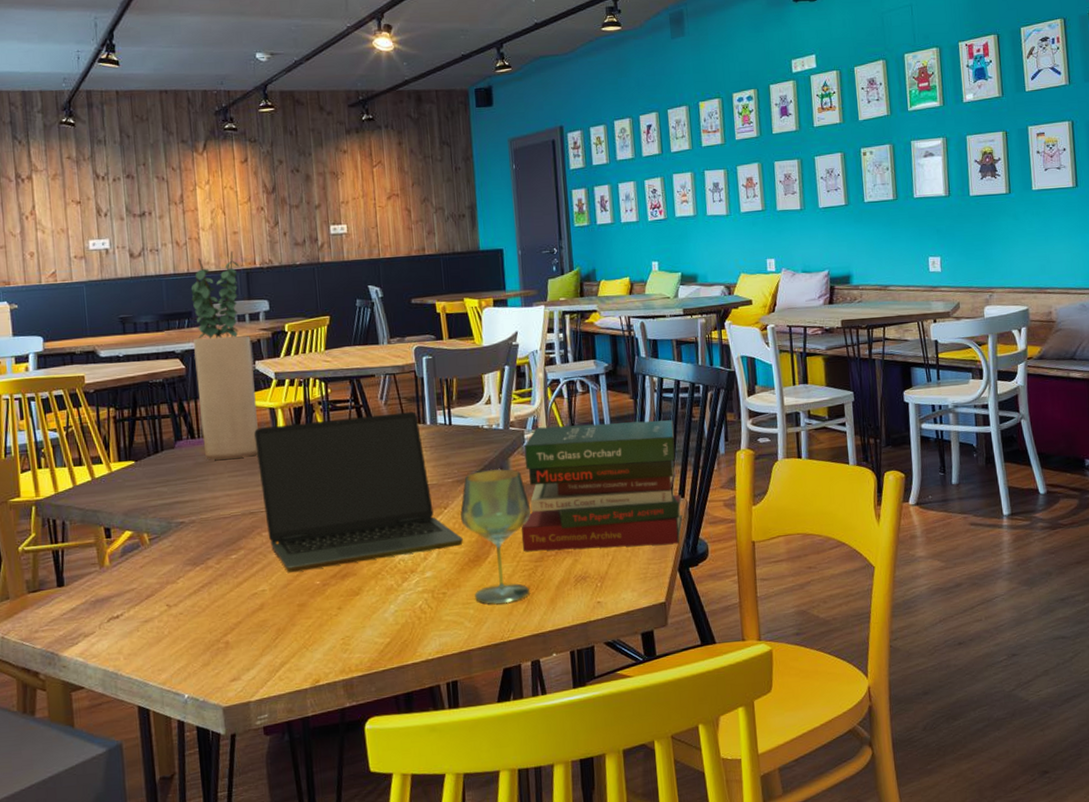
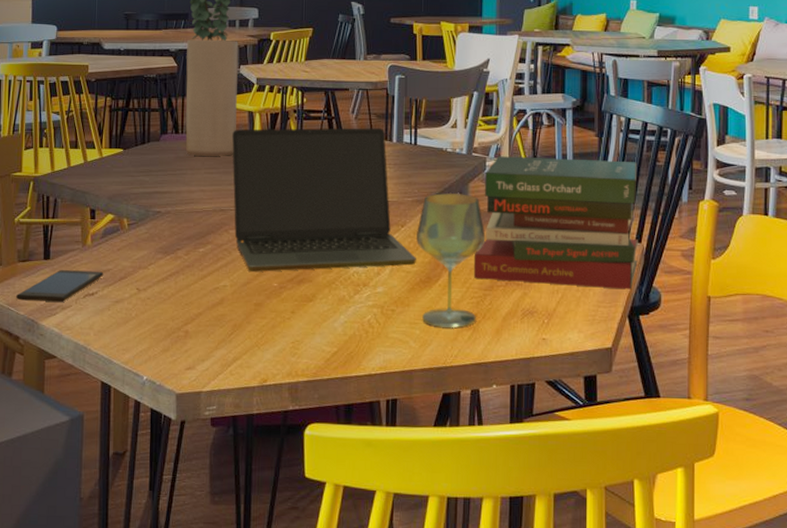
smartphone: none [30,592,128,634] -> present [16,270,104,302]

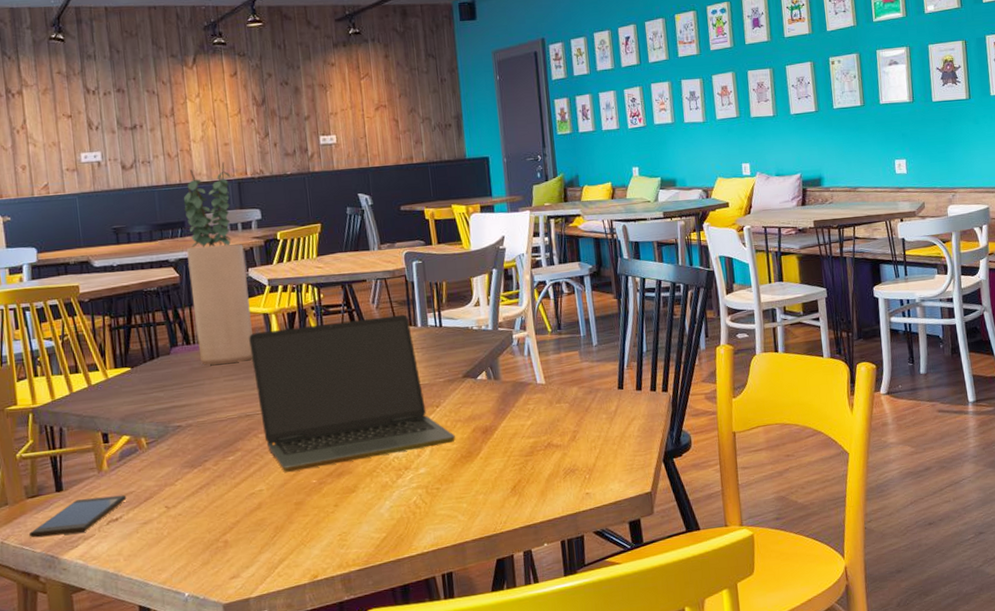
wine glass: present [417,193,486,329] -> none [452,368,521,498]
books: present [473,156,638,290] -> none [511,318,667,447]

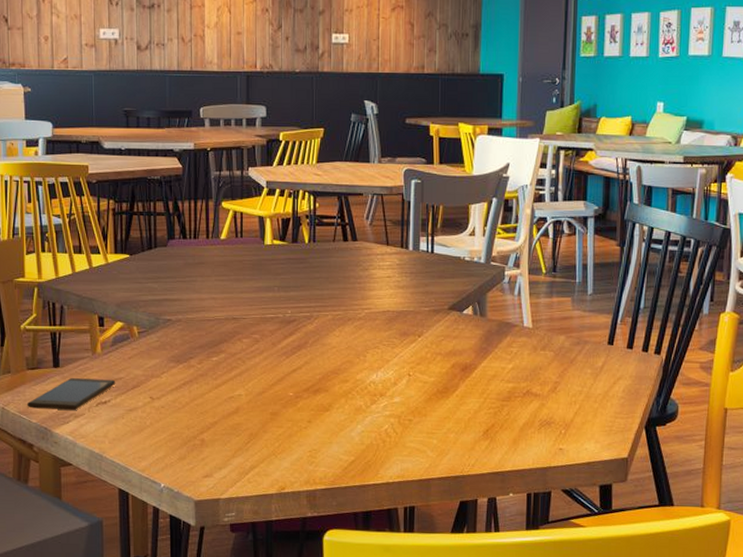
vase: present [183,161,252,365] -> none [192,51,246,263]
laptop: present [249,314,455,472] -> none [243,234,433,381]

